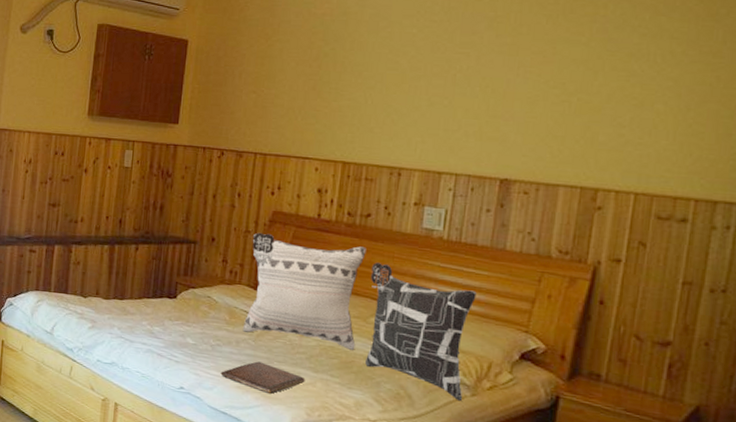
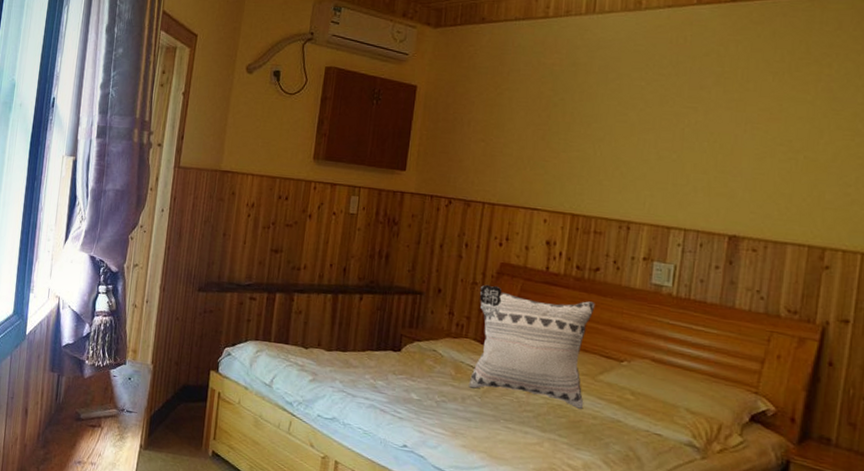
book: present [220,361,306,394] -> none [445,419,533,454]
decorative pillow: present [365,262,477,401] -> none [594,318,706,464]

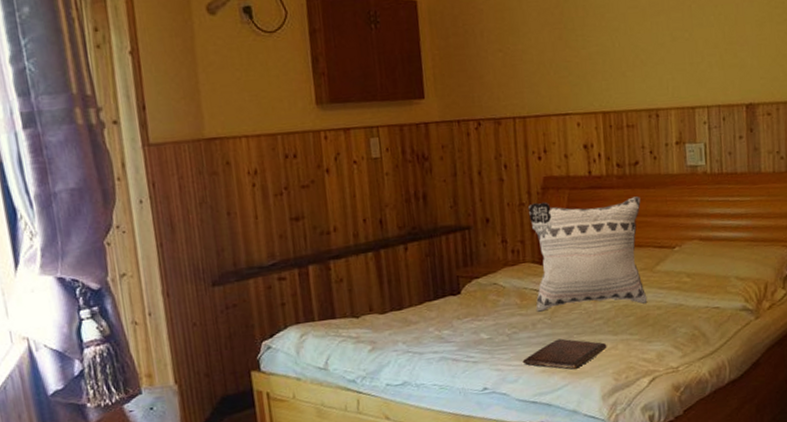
book: none [445,419,533,454] -> present [522,338,607,370]

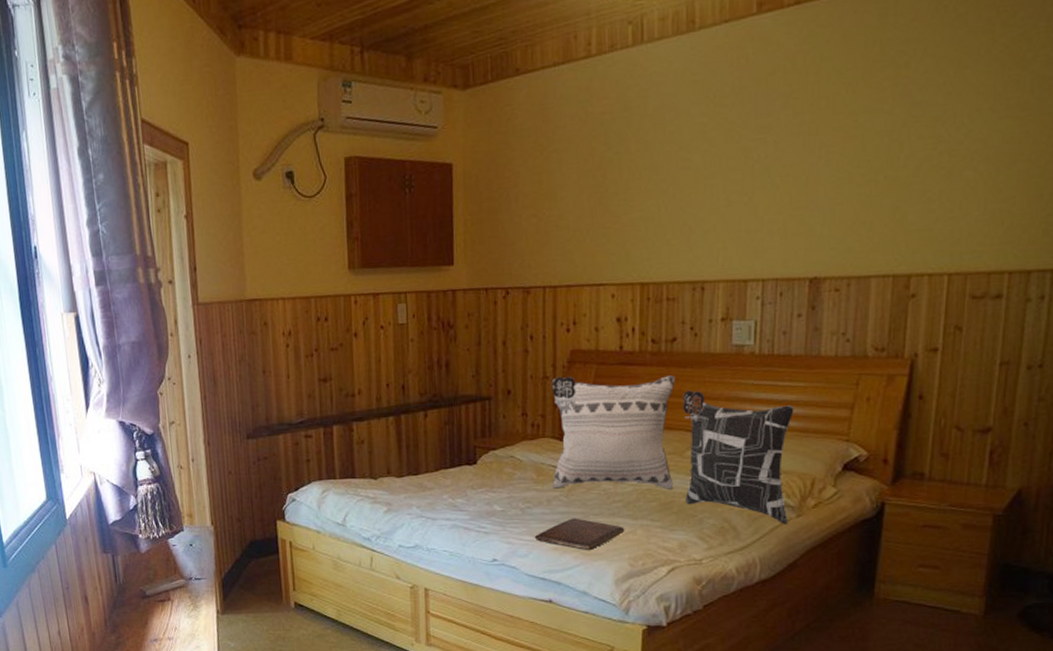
decorative pillow: none [648,209,748,327] -> present [683,390,794,524]

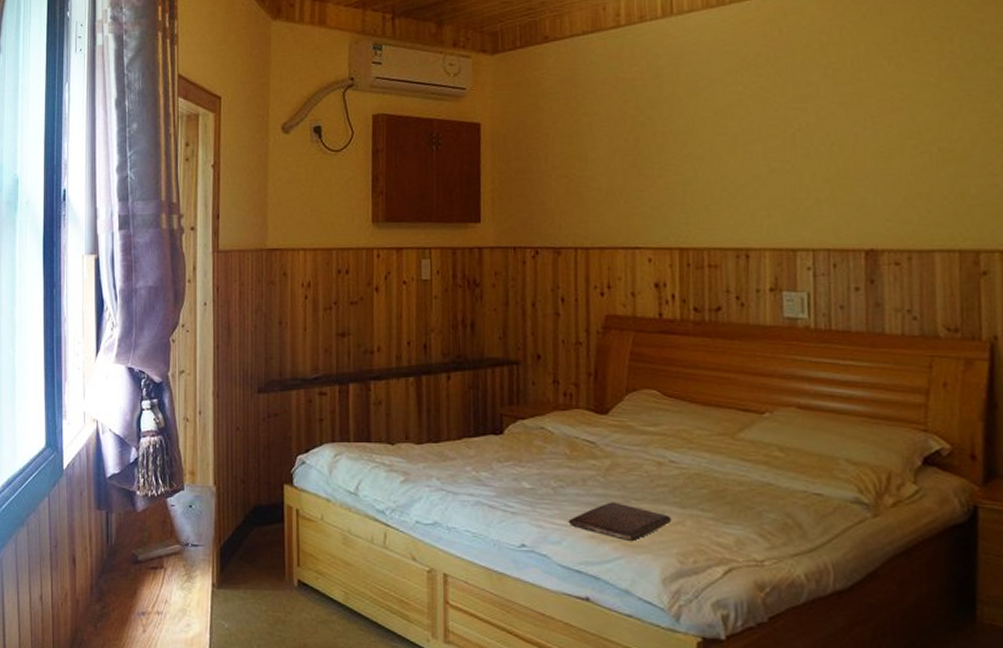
decorative pillow: present [552,375,675,489] -> none [586,343,726,475]
decorative pillow: present [683,390,794,524] -> none [731,365,862,524]

